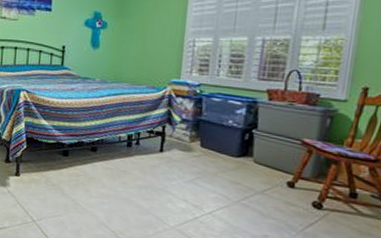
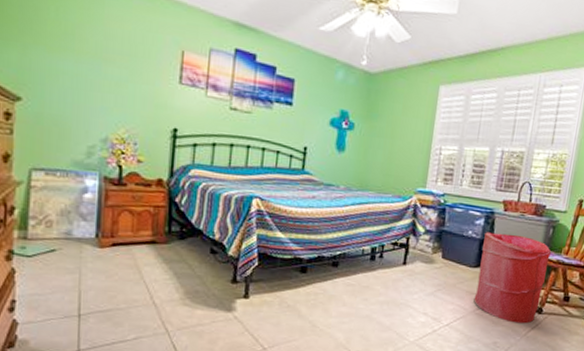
laundry hamper: none [238,121,329,219] -> present [473,232,551,324]

